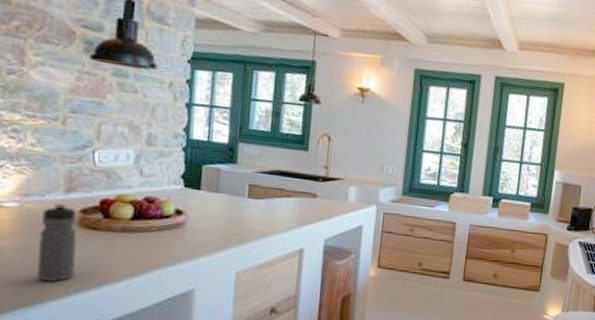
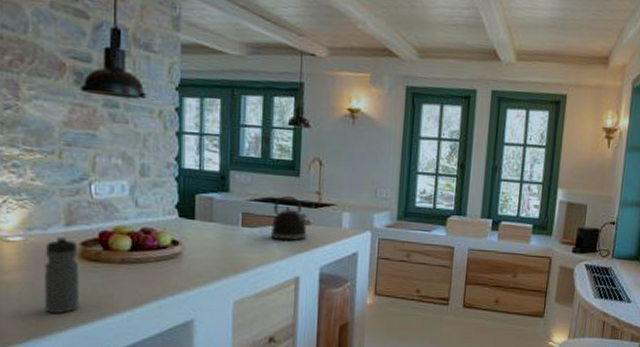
kettle: none [276,168,315,214] -> present [270,195,308,242]

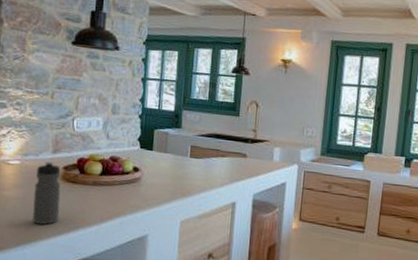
kettle: present [270,195,308,242] -> none [213,132,245,171]

